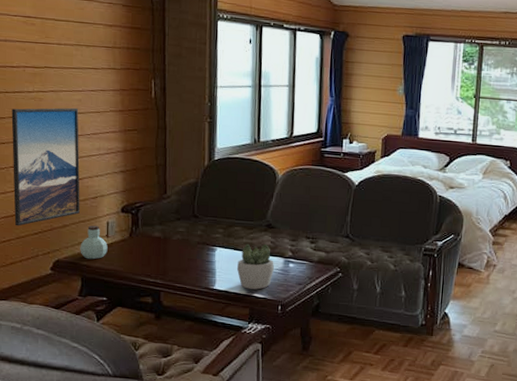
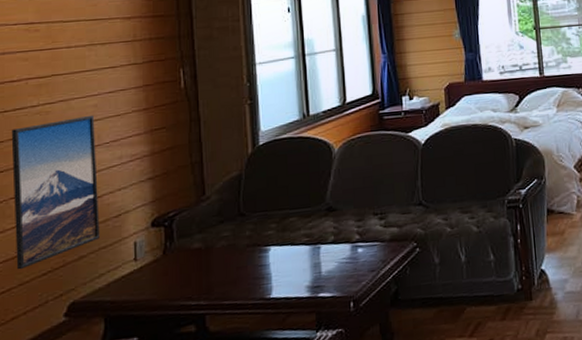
jar: present [80,225,108,260] -> none [101,248,136,294]
succulent plant: present [236,243,274,290] -> none [296,231,340,290]

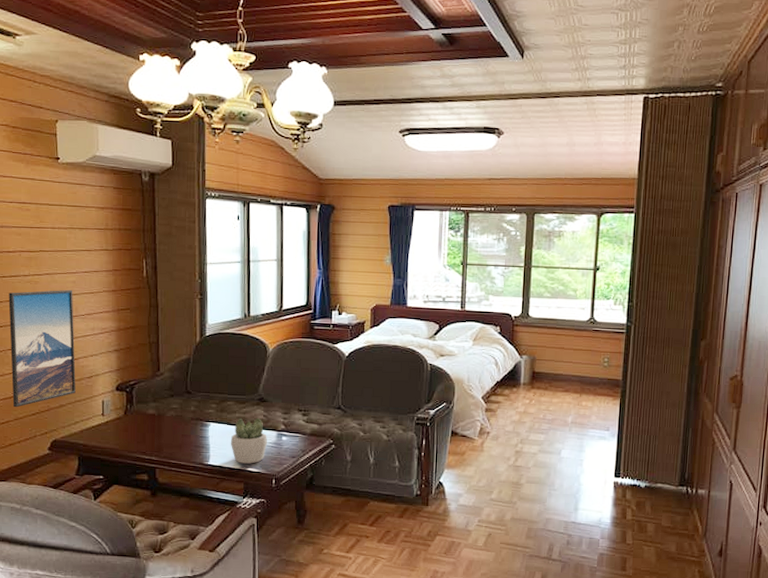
succulent plant: none [296,231,340,290] -> present [230,417,267,464]

